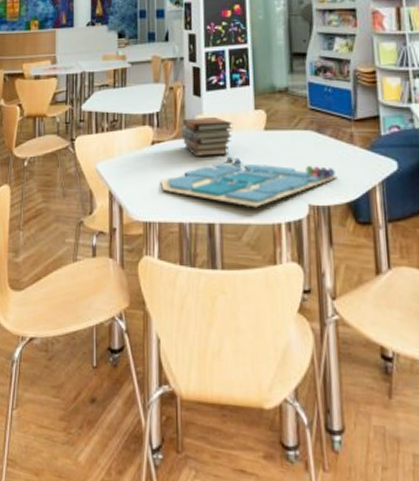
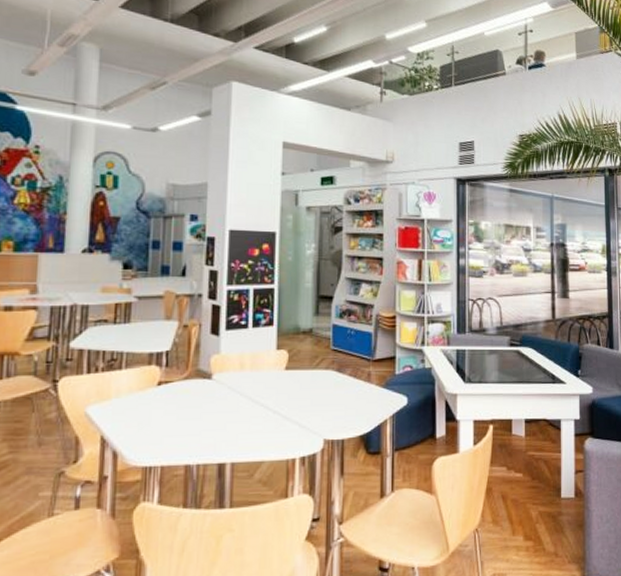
board game: present [161,157,339,208] -> none [167,397,354,445]
book stack: present [181,117,233,156] -> none [194,357,253,396]

